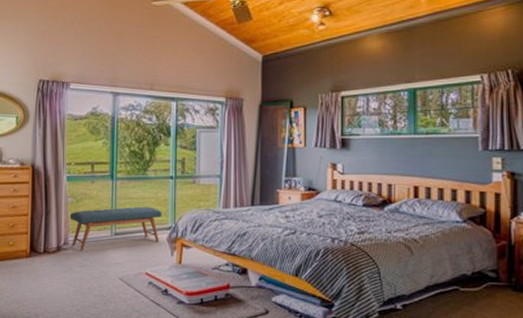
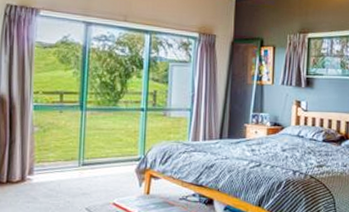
bench: present [69,206,162,250] -> none [35,137,132,180]

